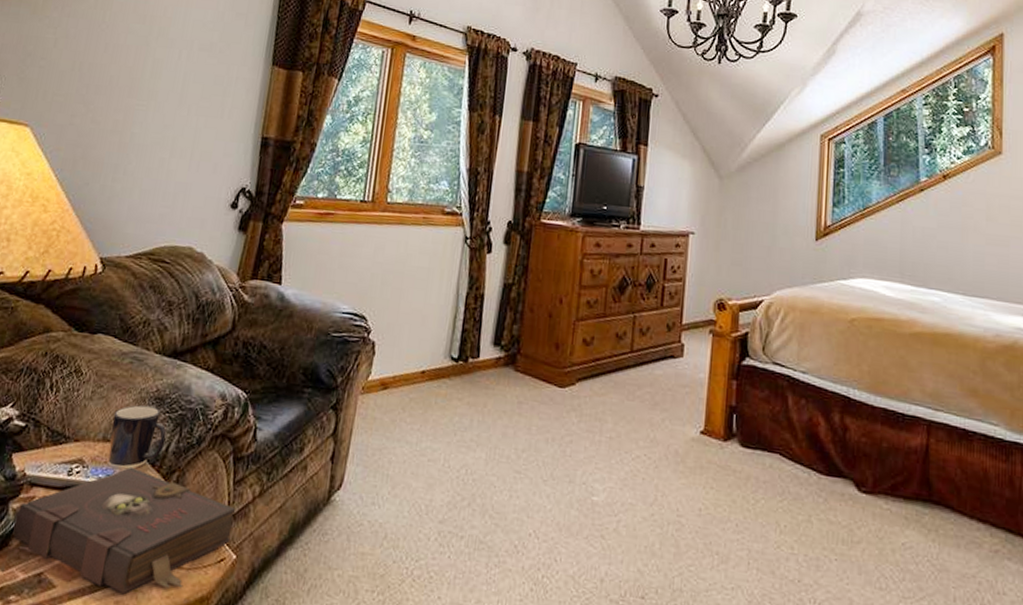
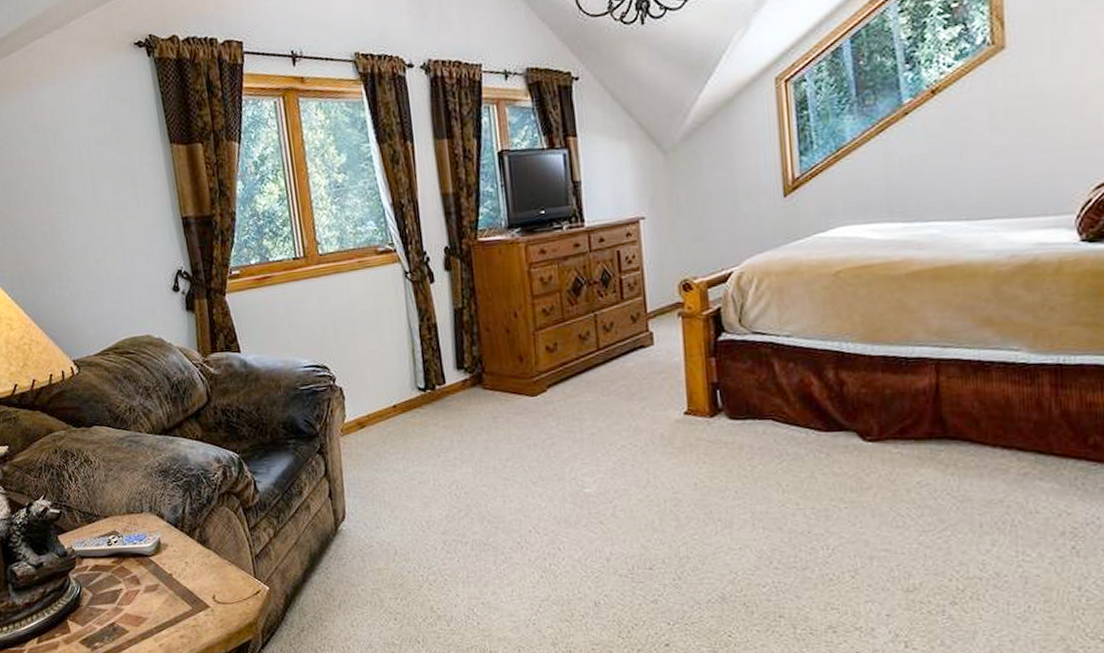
book: present [13,466,236,595] -> none [78,530,260,630]
mug: present [107,405,167,470] -> none [129,479,180,535]

